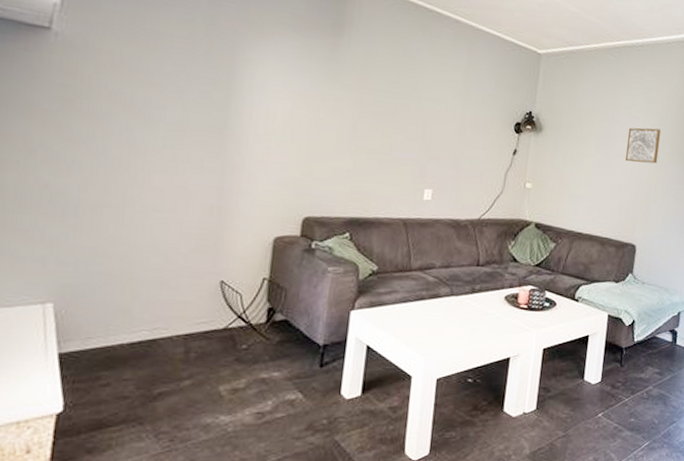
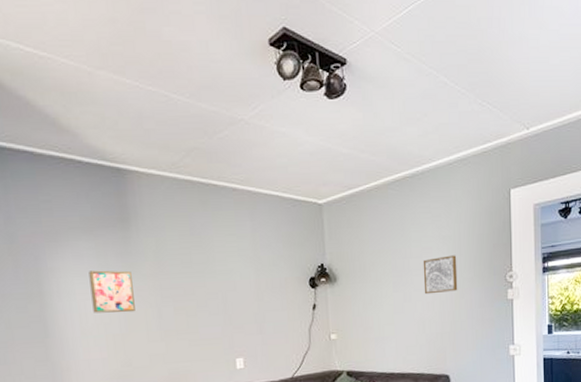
wall art: none [283,70,333,121] -> present [88,270,135,313]

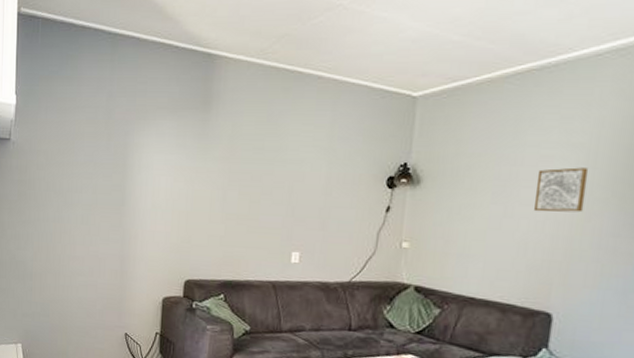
wall art: present [88,270,135,313] -> none [165,149,205,192]

